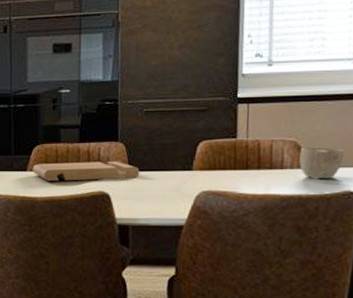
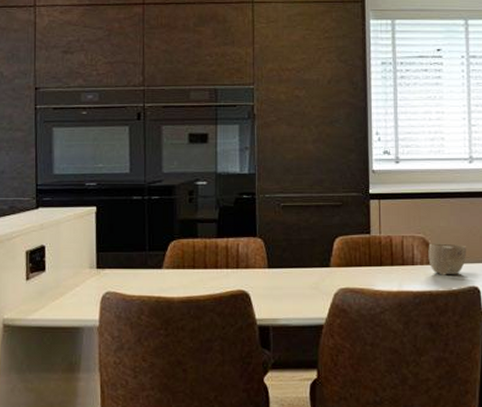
cutting board: present [32,161,140,181] -> none [168,257,279,279]

